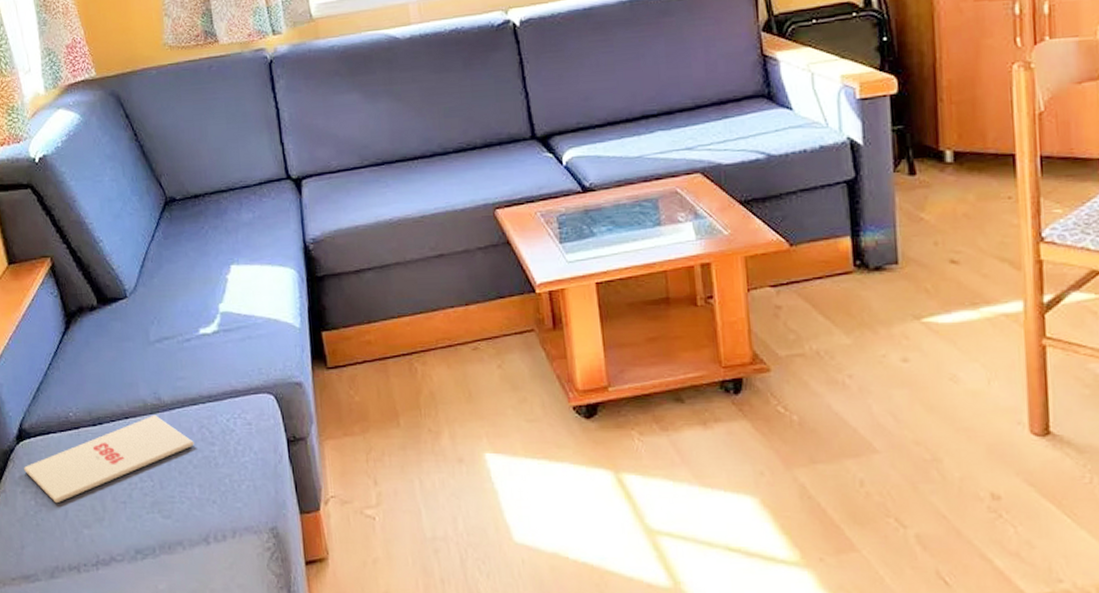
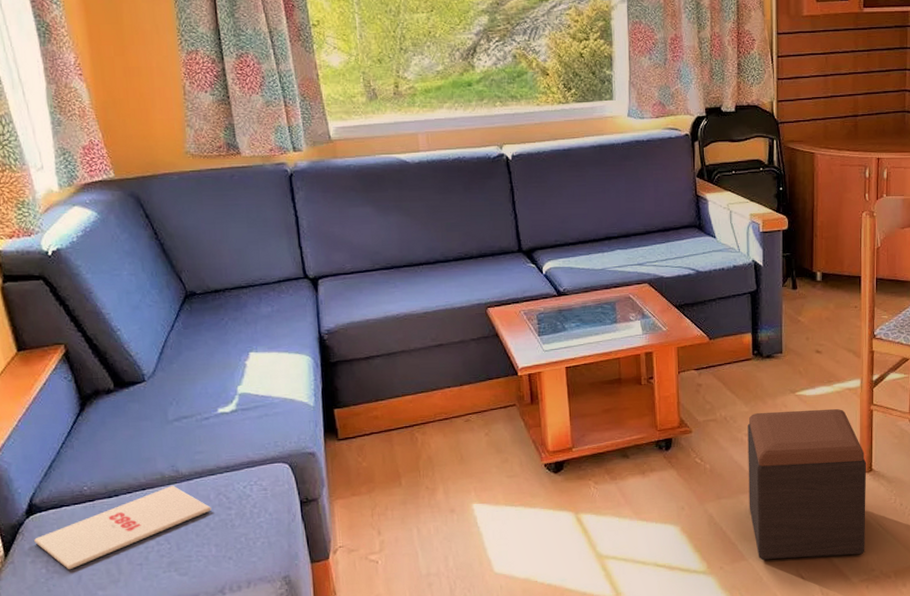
footstool: none [850,342,1045,555] -> present [747,408,867,560]

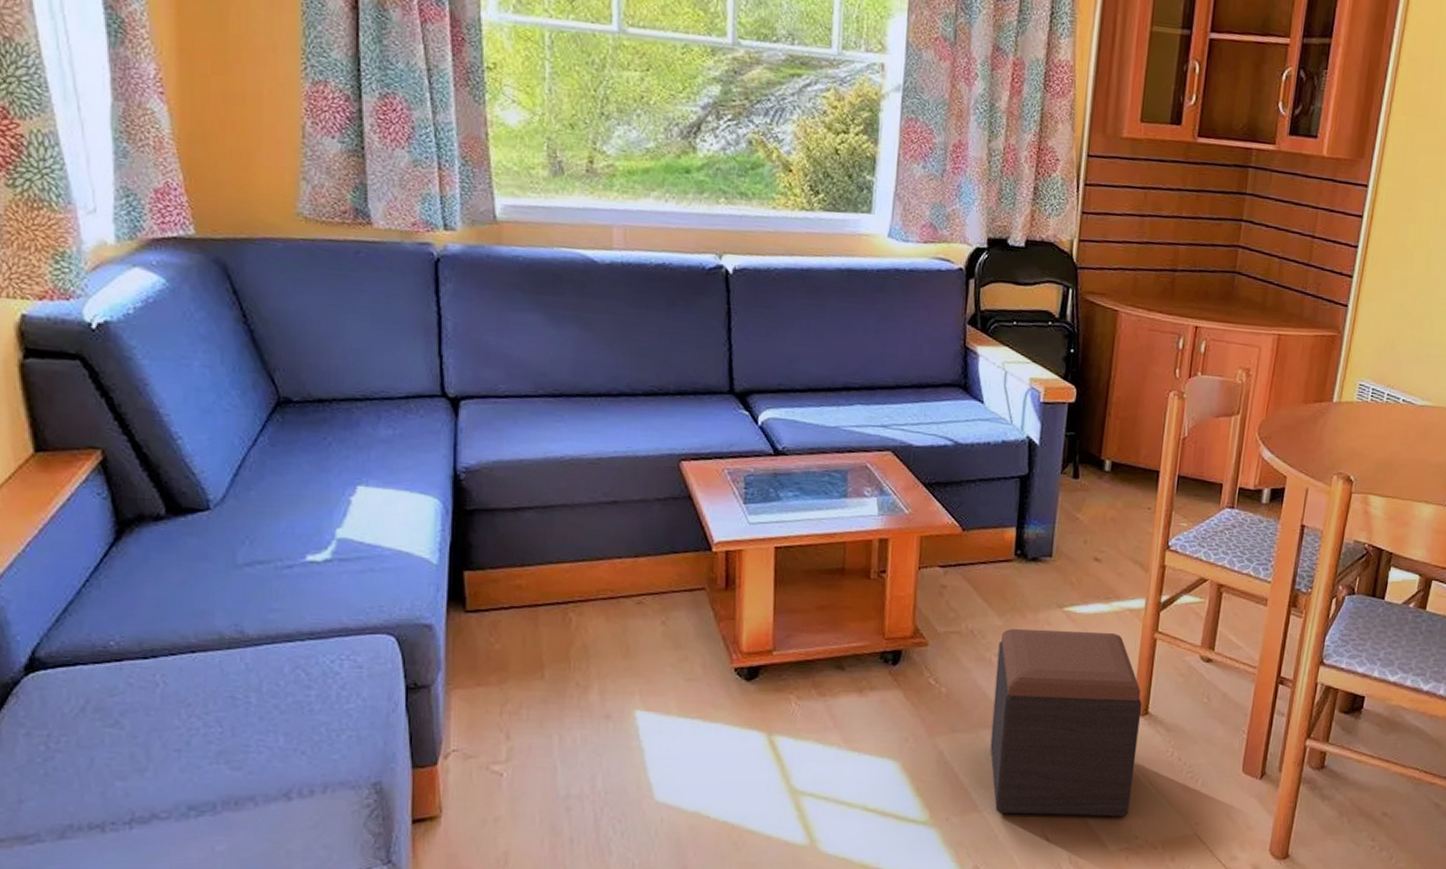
magazine: present [34,485,211,570] -> none [33,649,284,750]

